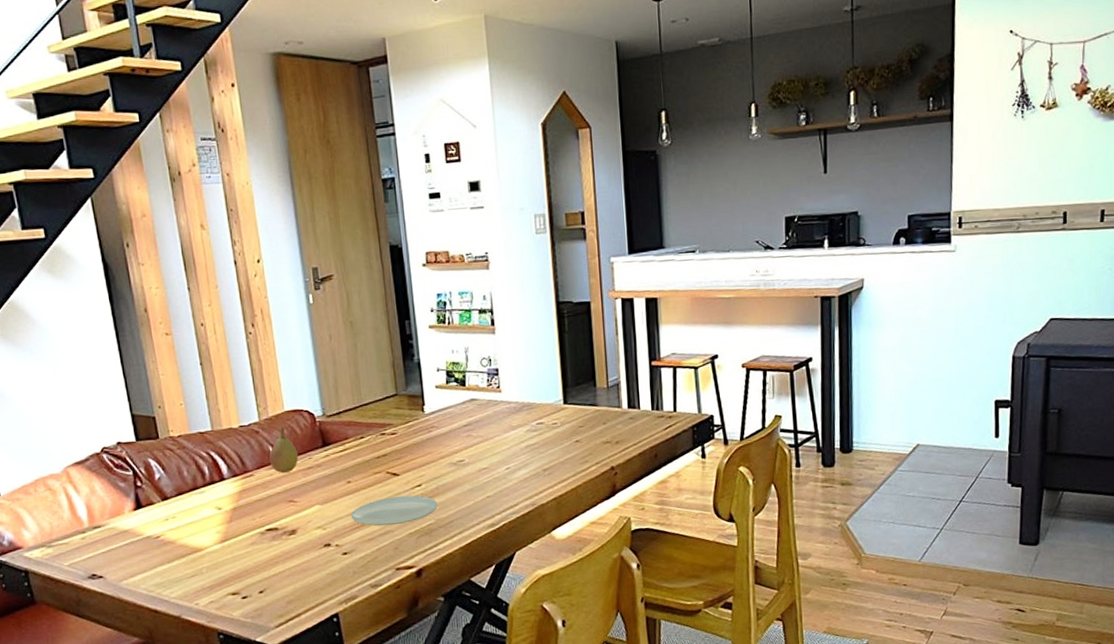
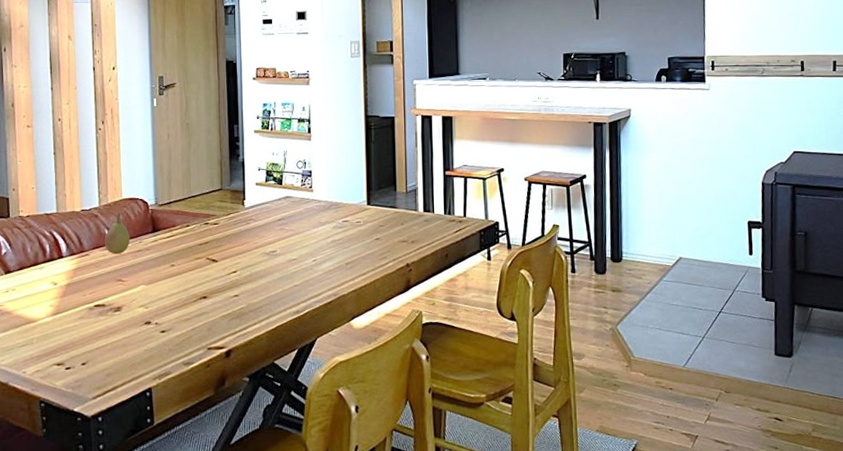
plate: present [350,495,439,527] -> none [171,281,250,308]

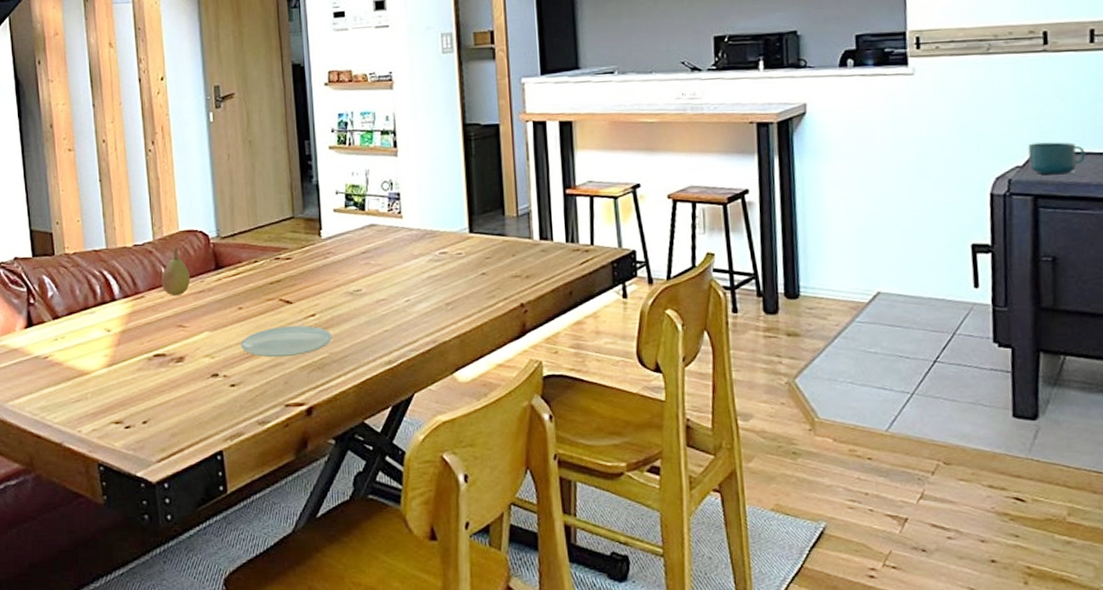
plate: none [171,281,250,308] -> present [240,326,333,358]
cup: none [789,145,829,170] -> present [1028,142,1086,175]

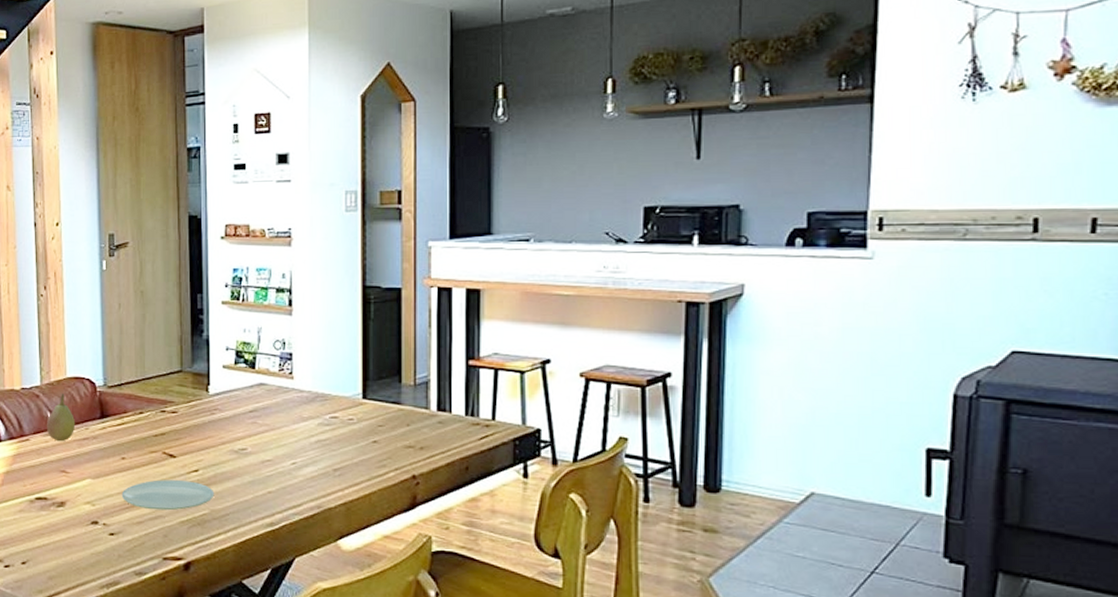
cup: present [1028,142,1086,175] -> none [1004,342,1074,379]

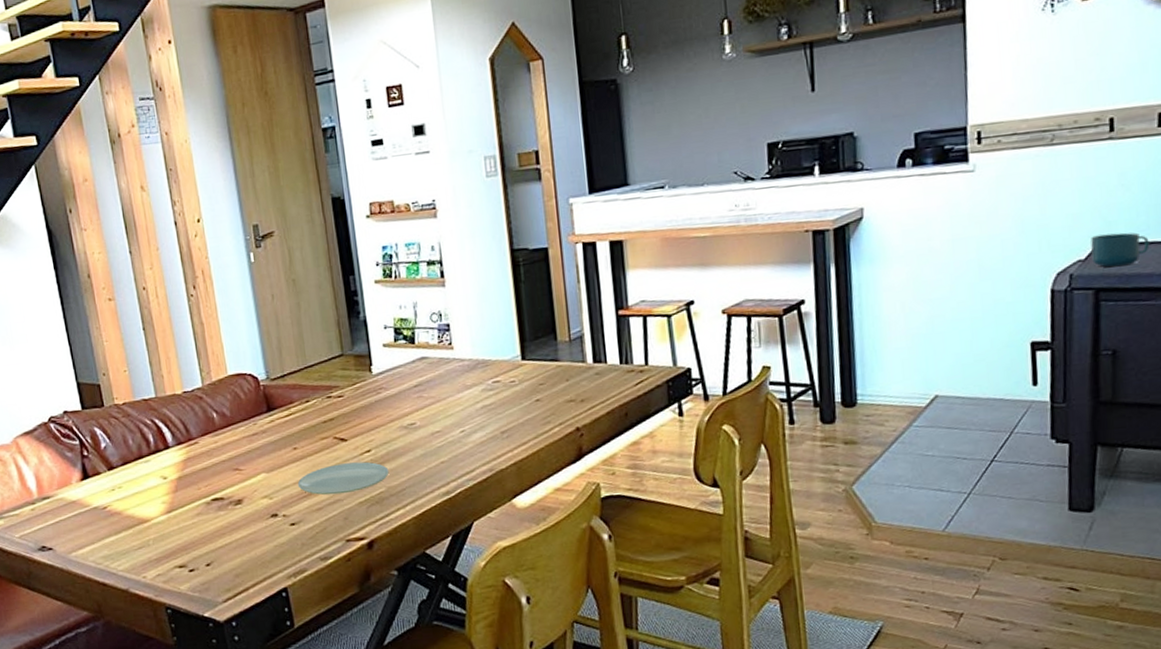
fruit: present [46,394,76,442] -> none [213,392,243,441]
cup: none [1004,342,1074,379] -> present [1091,232,1150,268]

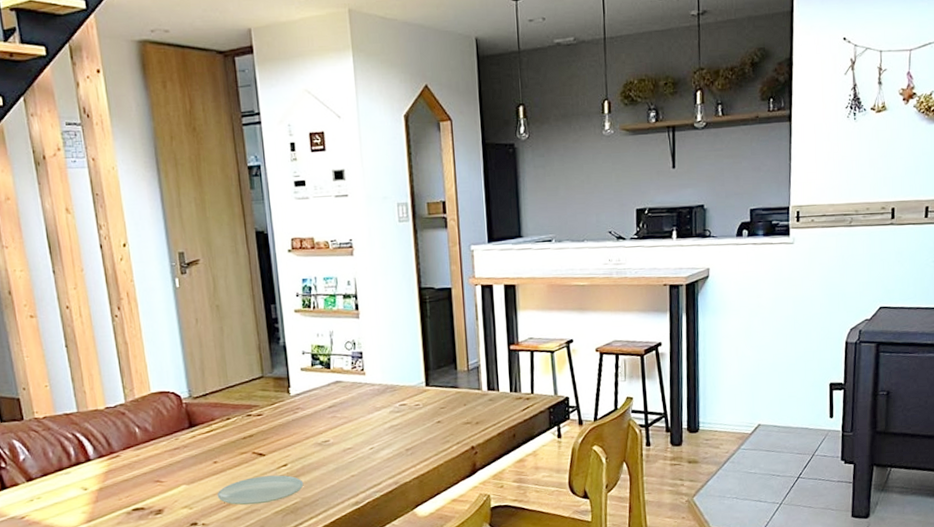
cup: present [1091,232,1150,268] -> none [875,299,916,326]

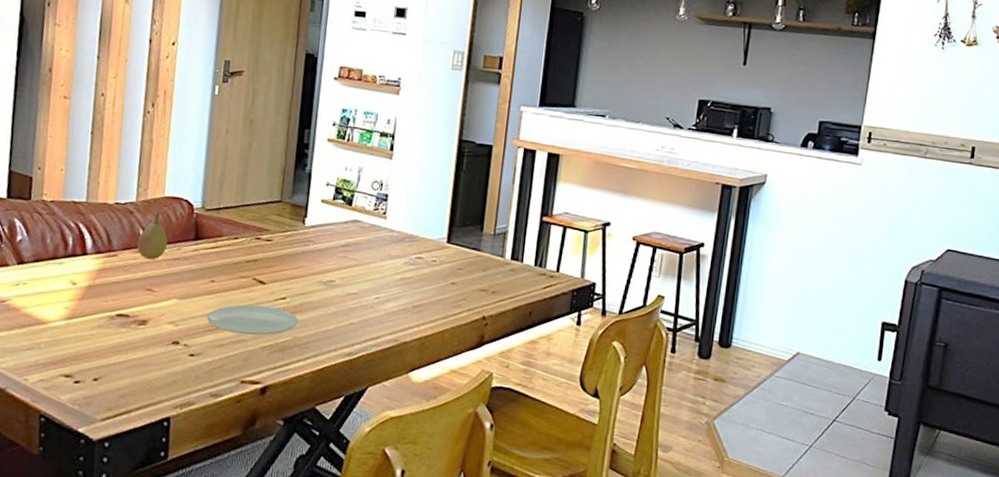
fruit: none [135,409,165,454] -> present [136,212,168,260]

